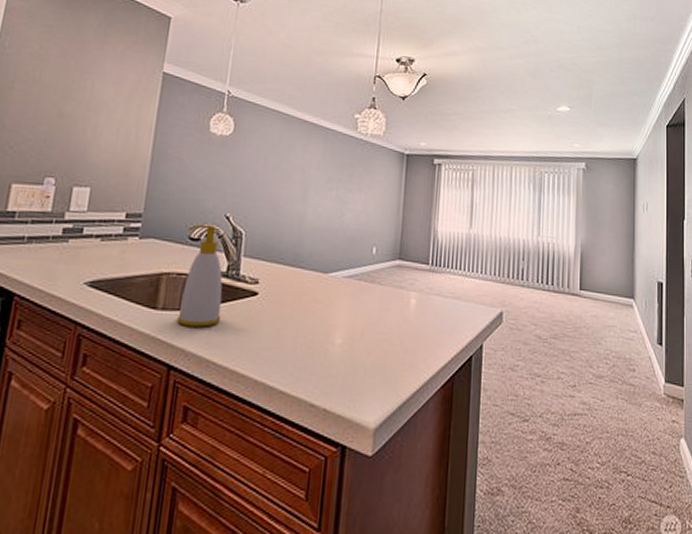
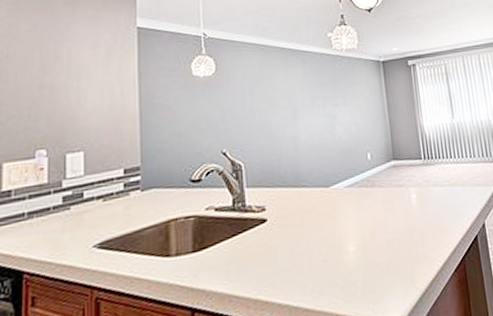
soap bottle: present [177,224,223,327] -> none [188,163,236,267]

